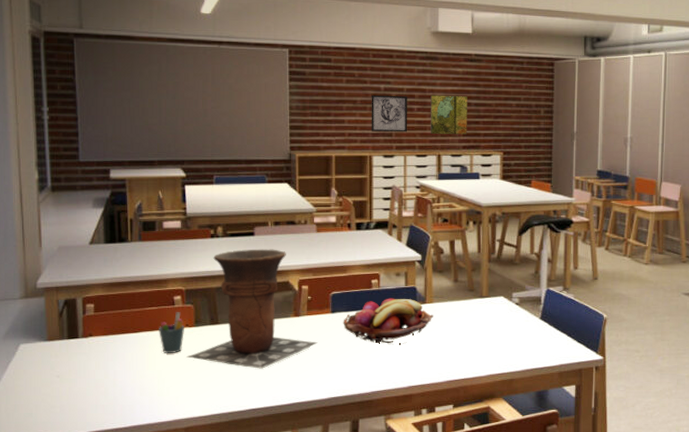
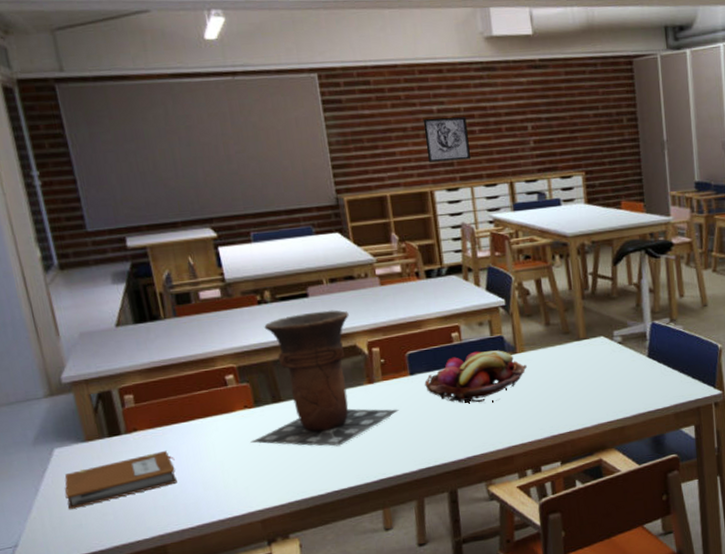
notebook: none [22,356,120,399] -> present [64,450,177,509]
pen holder: present [159,312,184,353] -> none [213,393,244,441]
map: present [430,95,467,134] -> none [493,110,541,159]

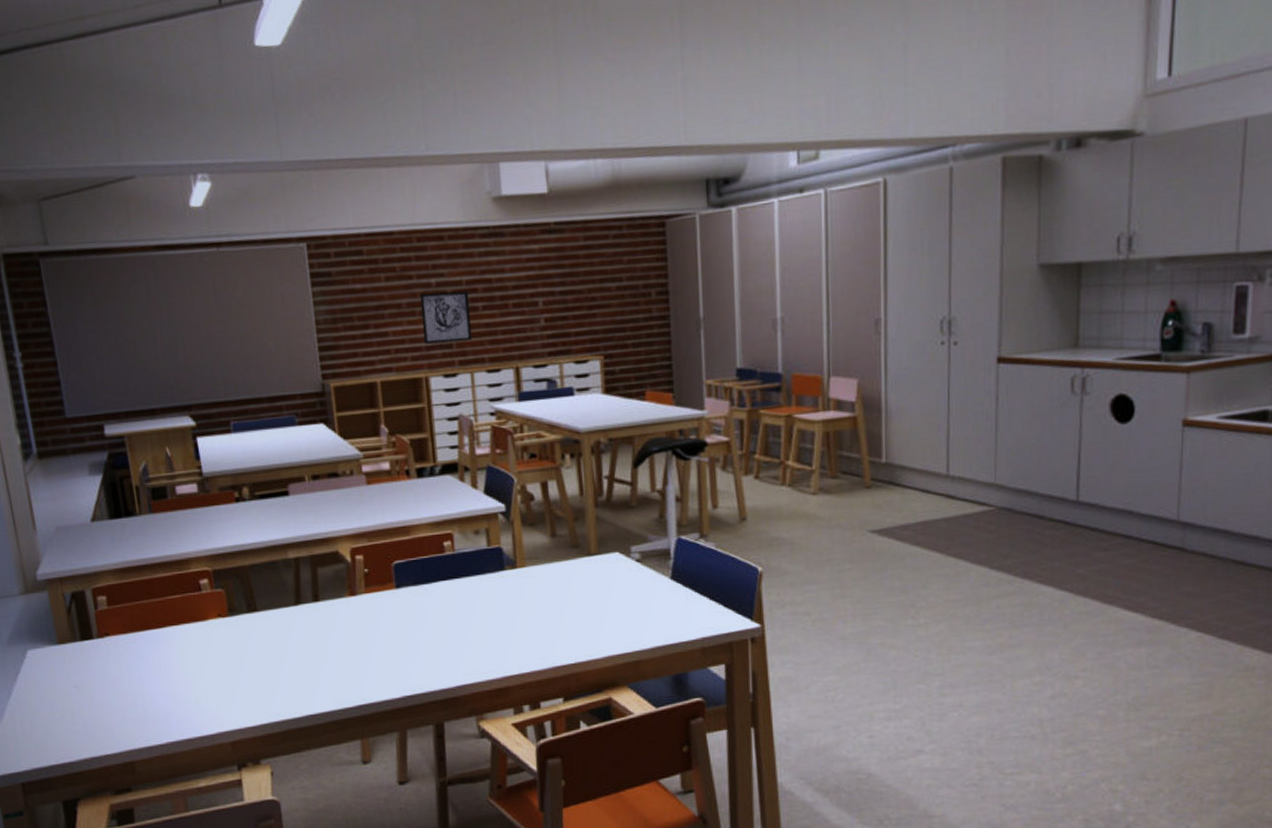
notebook: present [64,450,177,509] -> none [36,658,147,716]
vase: present [250,310,399,446] -> none [223,511,382,665]
fruit basket: present [424,350,527,404] -> none [411,563,528,624]

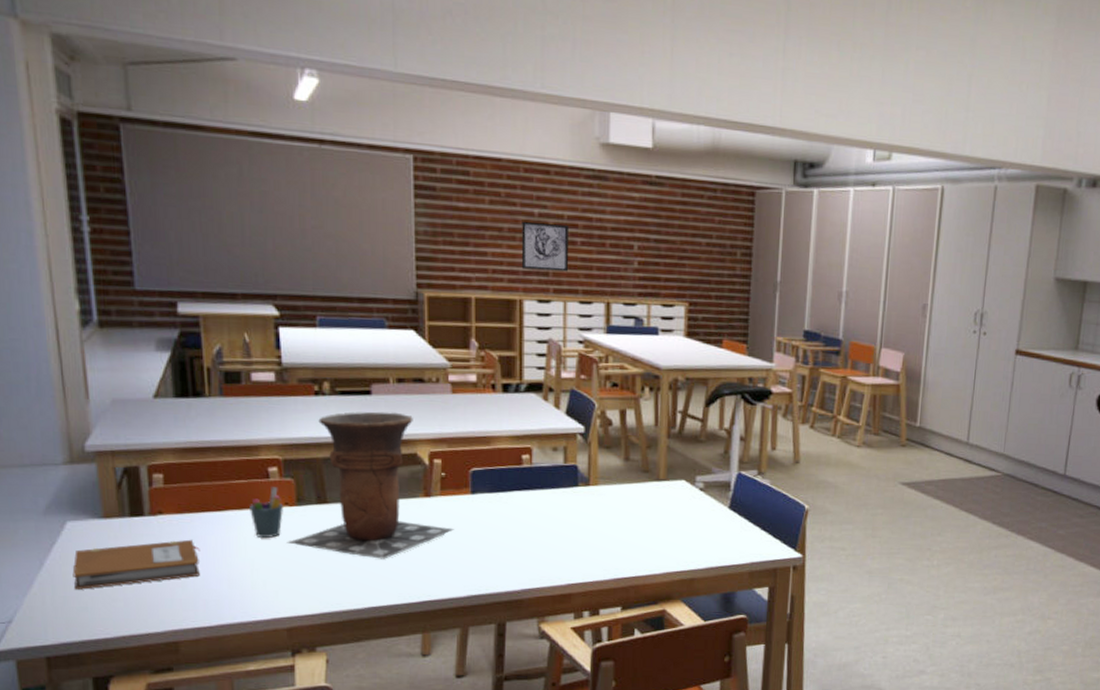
notebook: none [36,658,147,716] -> present [72,539,200,590]
pen holder: none [186,599,217,651] -> present [250,487,283,538]
vase: none [223,511,382,665] -> present [287,411,454,559]

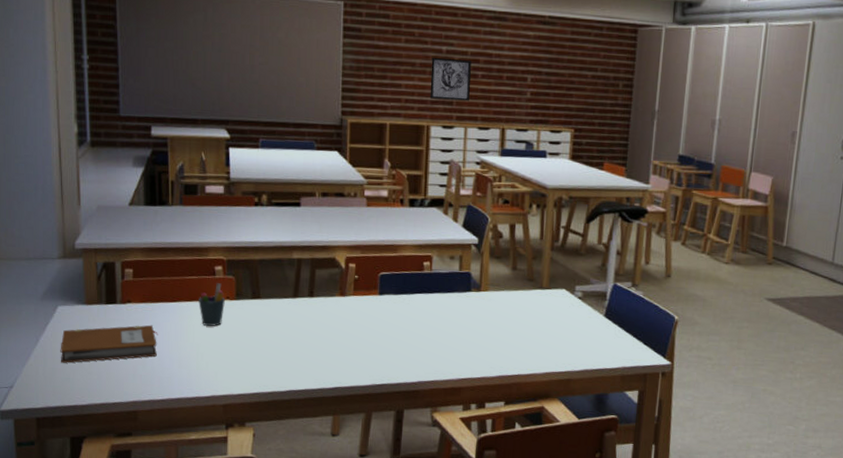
vase: present [287,411,454,559] -> none [226,220,363,349]

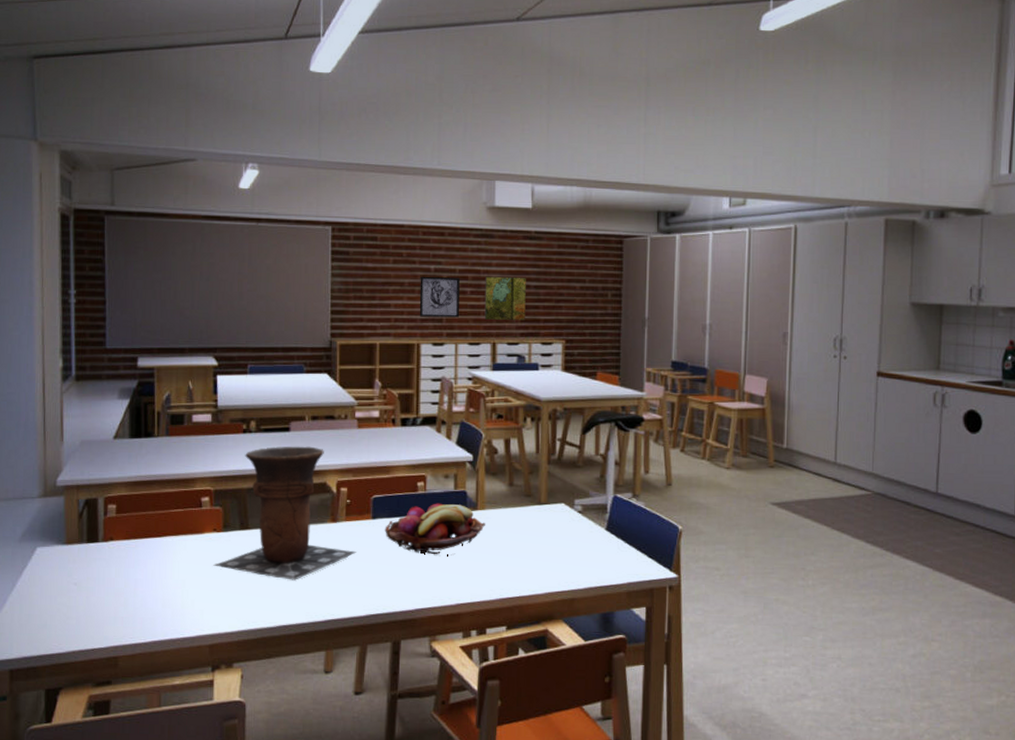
notebook: present [60,325,158,363] -> none [37,562,141,608]
pen holder: present [198,283,225,326] -> none [184,515,212,561]
vase: none [226,220,363,349] -> present [213,446,356,580]
fruit basket: none [391,282,488,332] -> present [385,503,485,555]
map: none [494,60,538,107] -> present [484,276,526,320]

